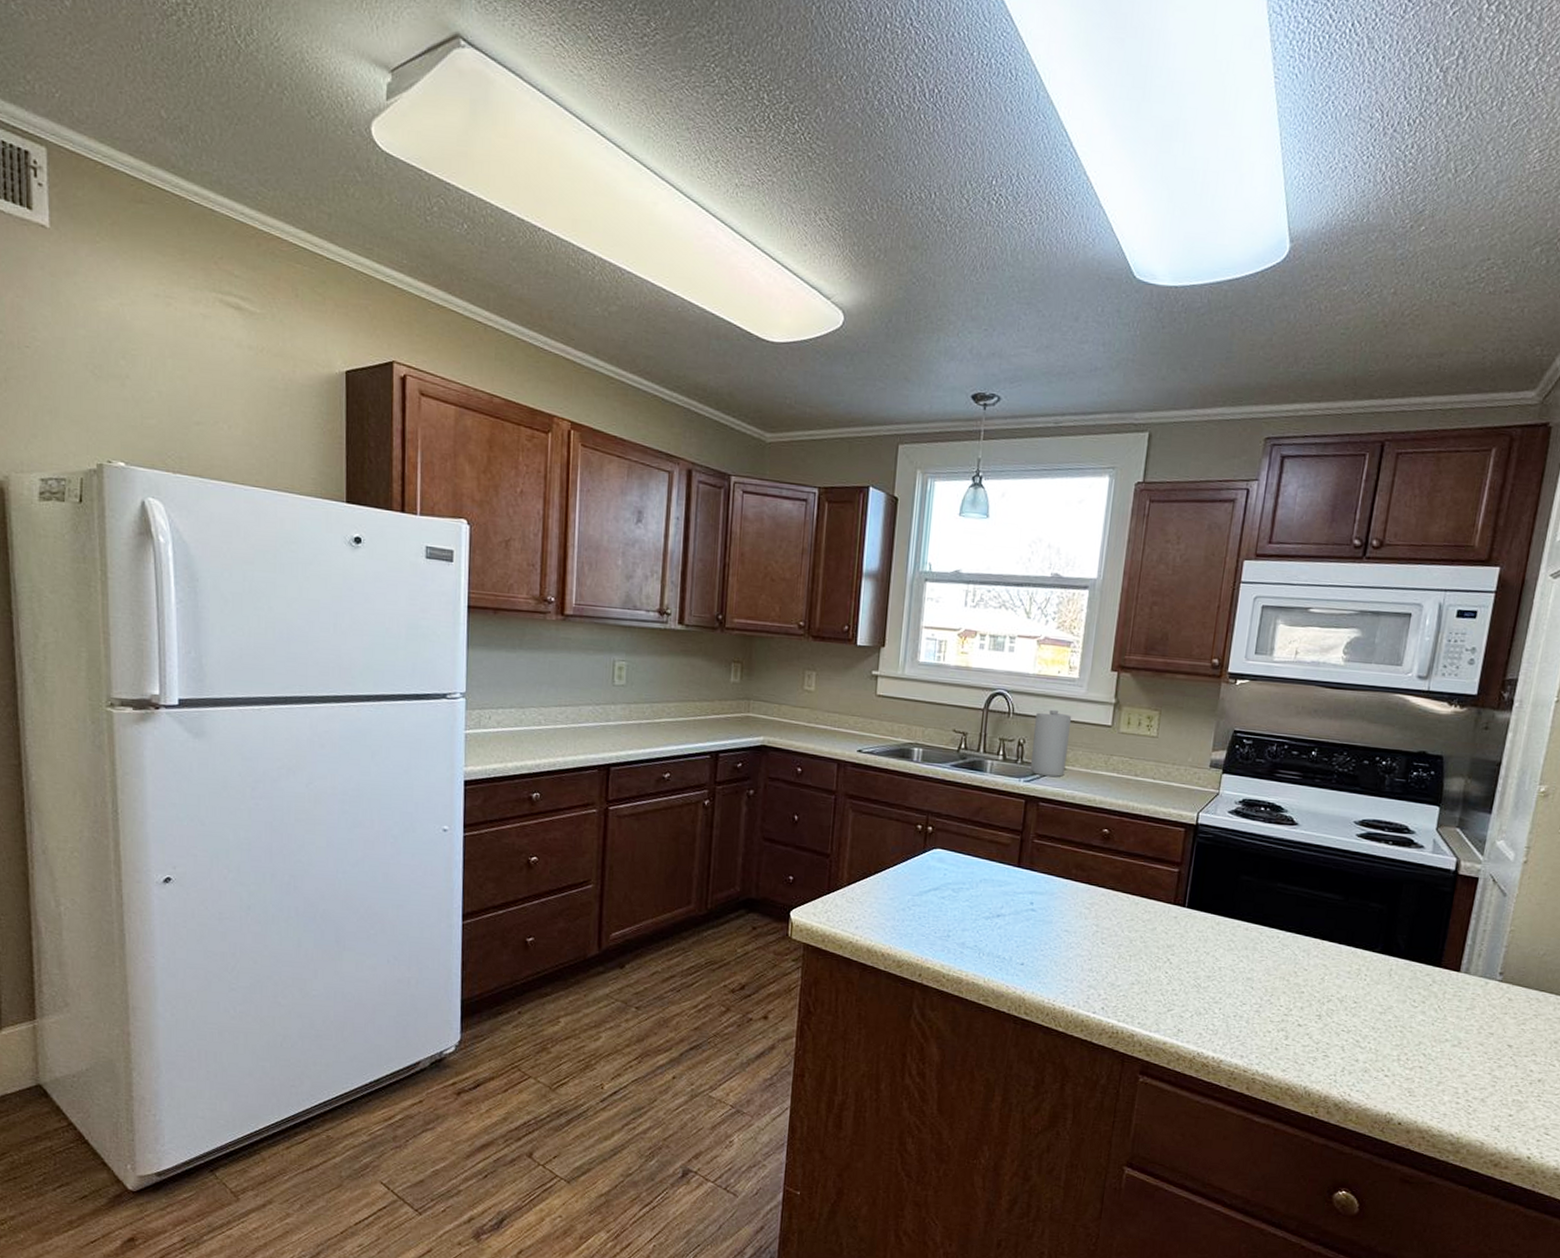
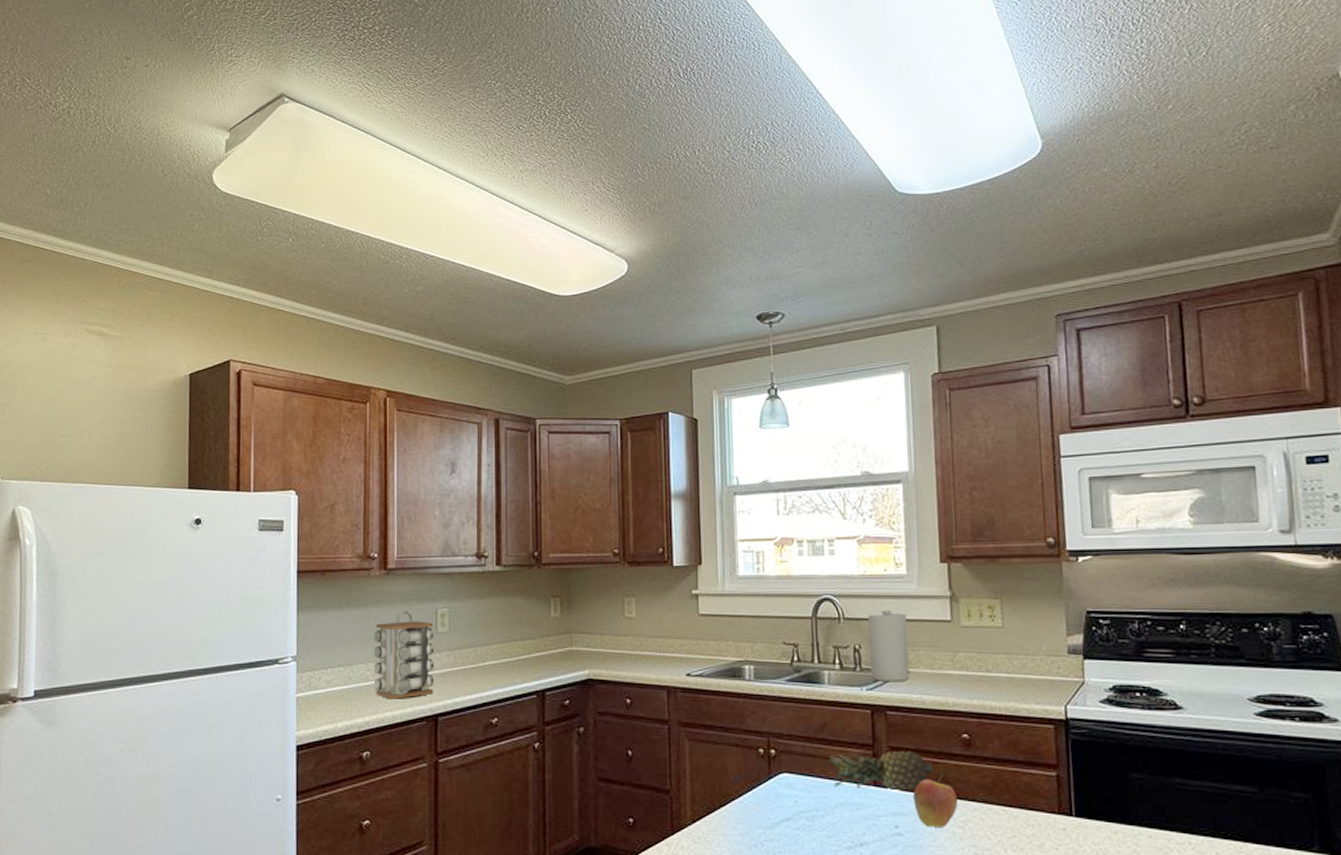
spice rack: none [545,659,610,747] -> present [373,610,434,699]
fruit: none [981,835,1072,873] -> present [829,751,933,791]
fruit: none [1050,861,1090,907] -> present [913,773,959,827]

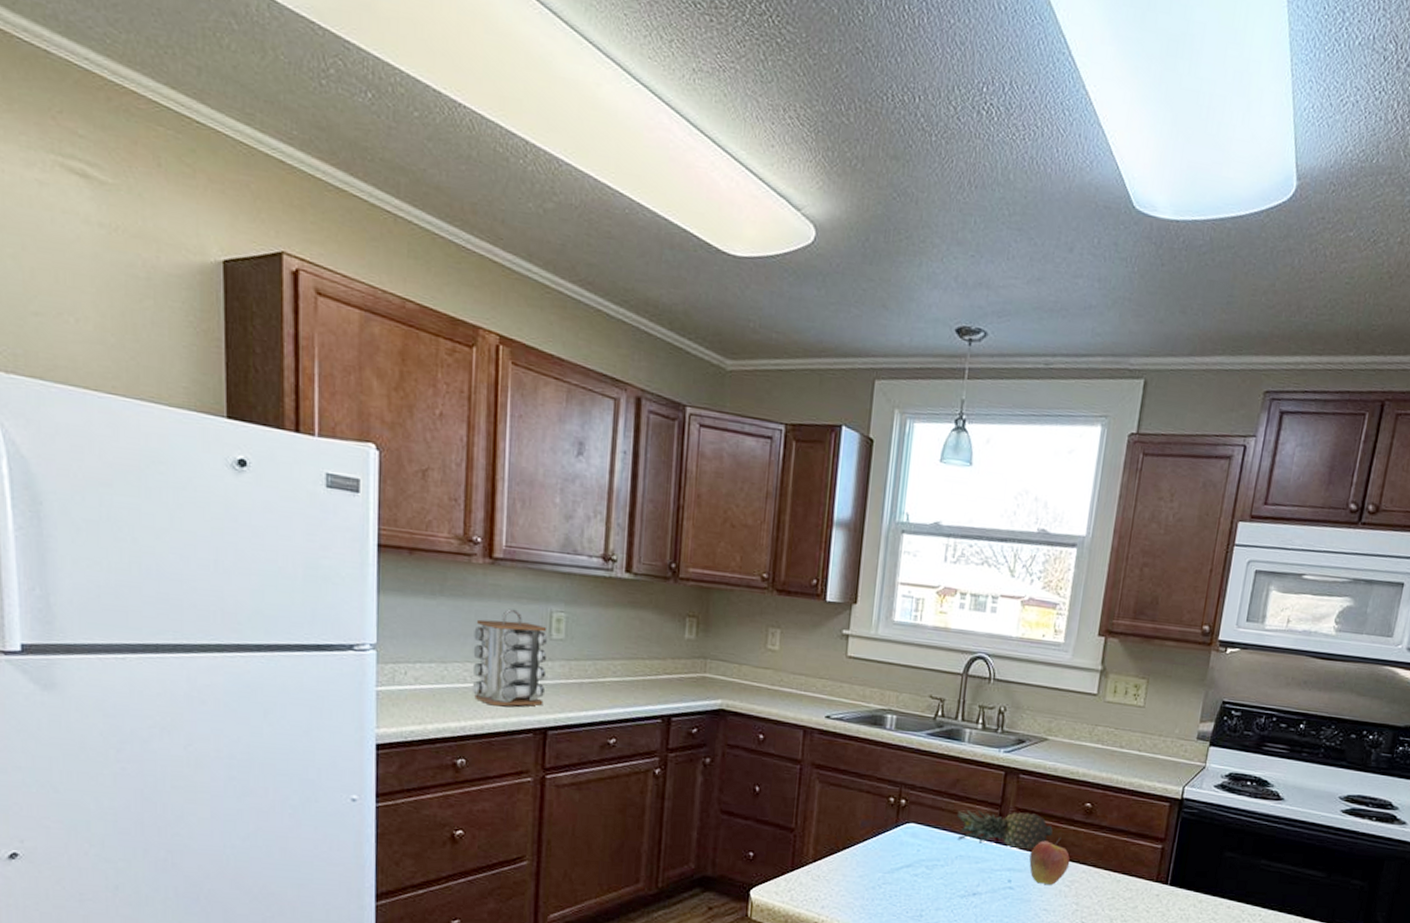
paper towel holder: present [868,609,909,681] -> none [1011,675,1056,748]

